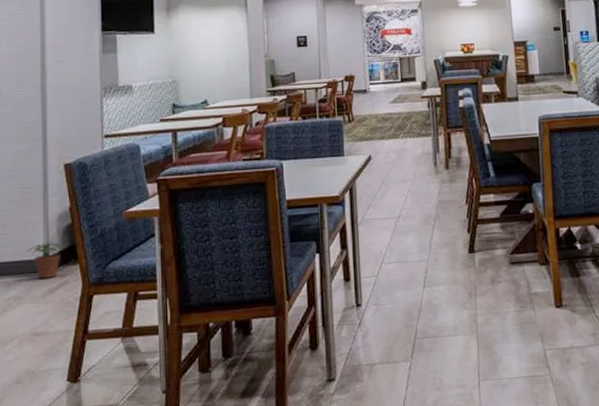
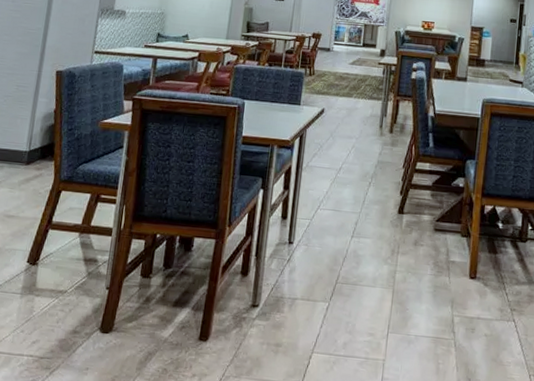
potted plant: present [27,242,64,279] -> none [12,137,44,170]

